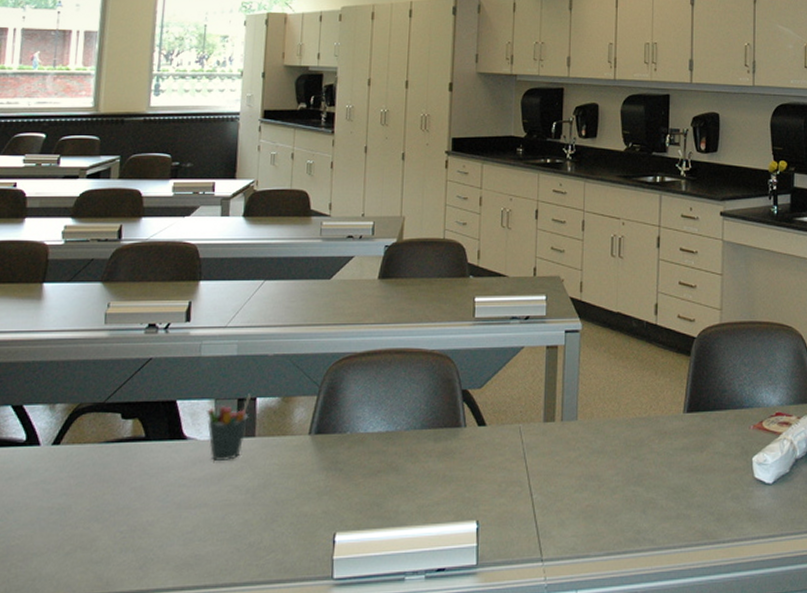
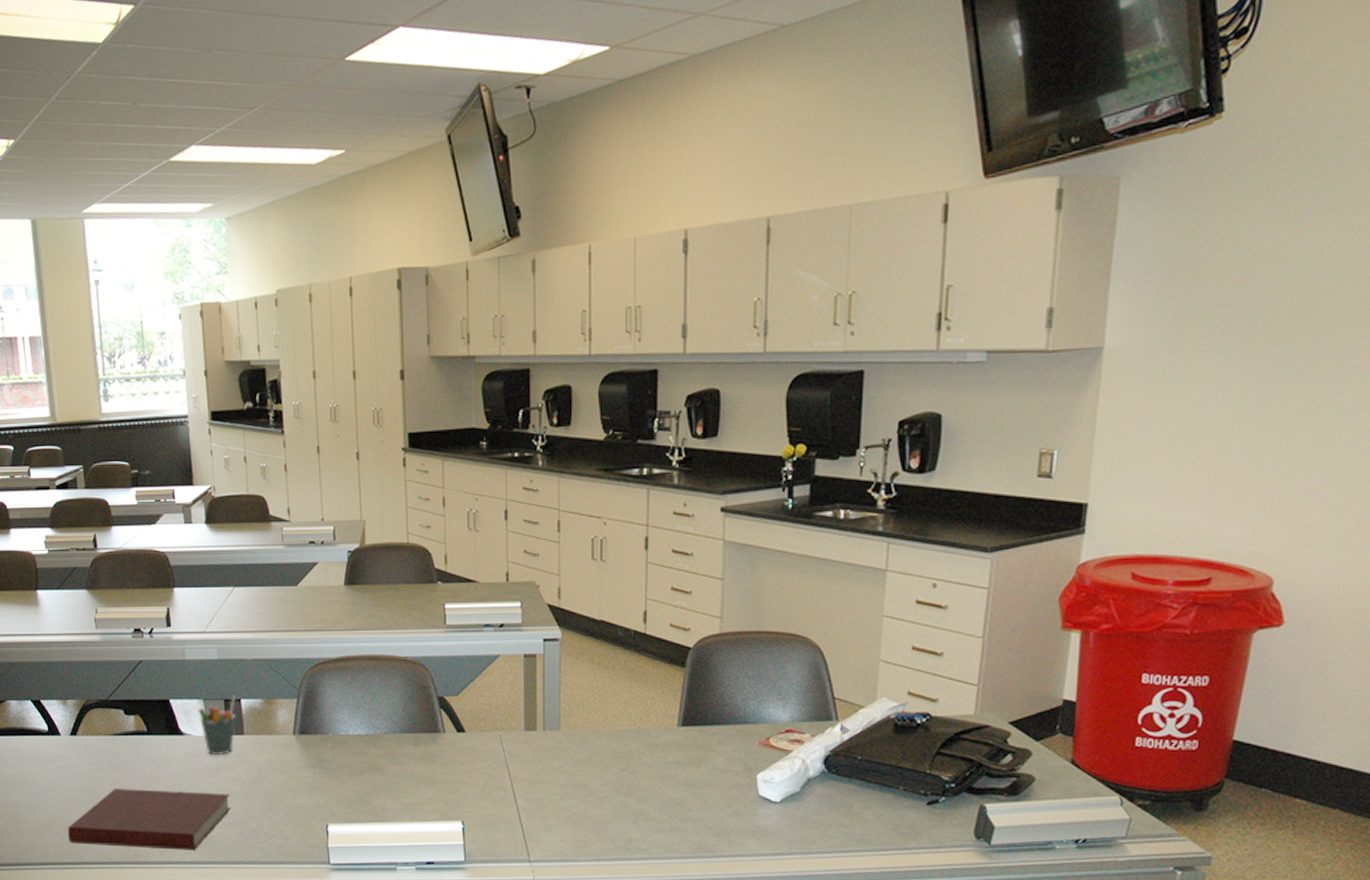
notebook: none [26,504,230,576] -> present [67,788,232,851]

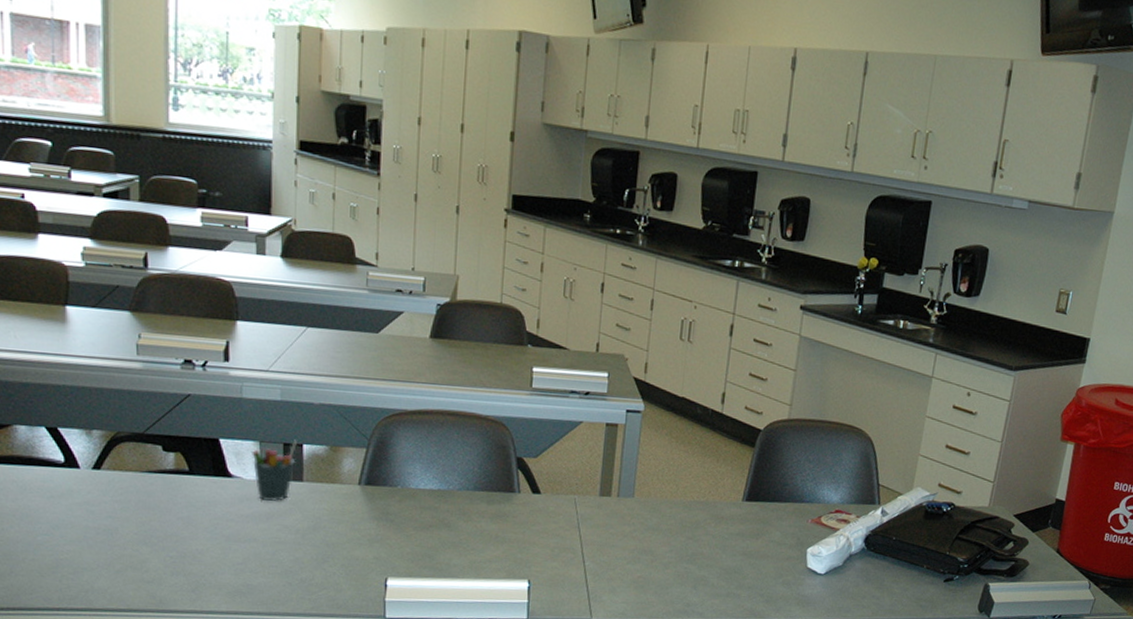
notebook: present [67,788,232,851] -> none [77,530,281,600]

